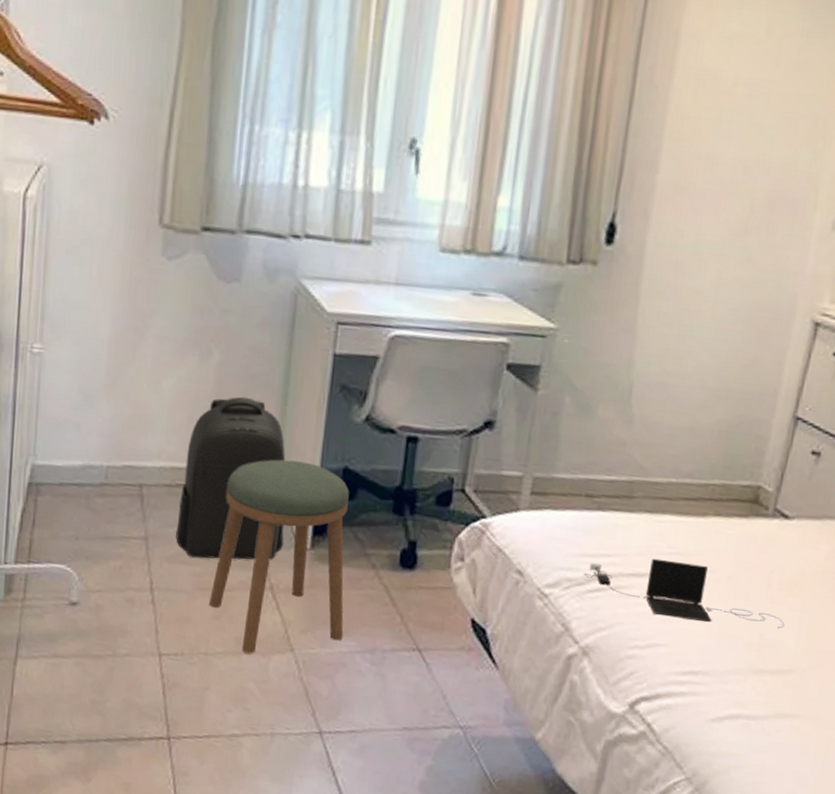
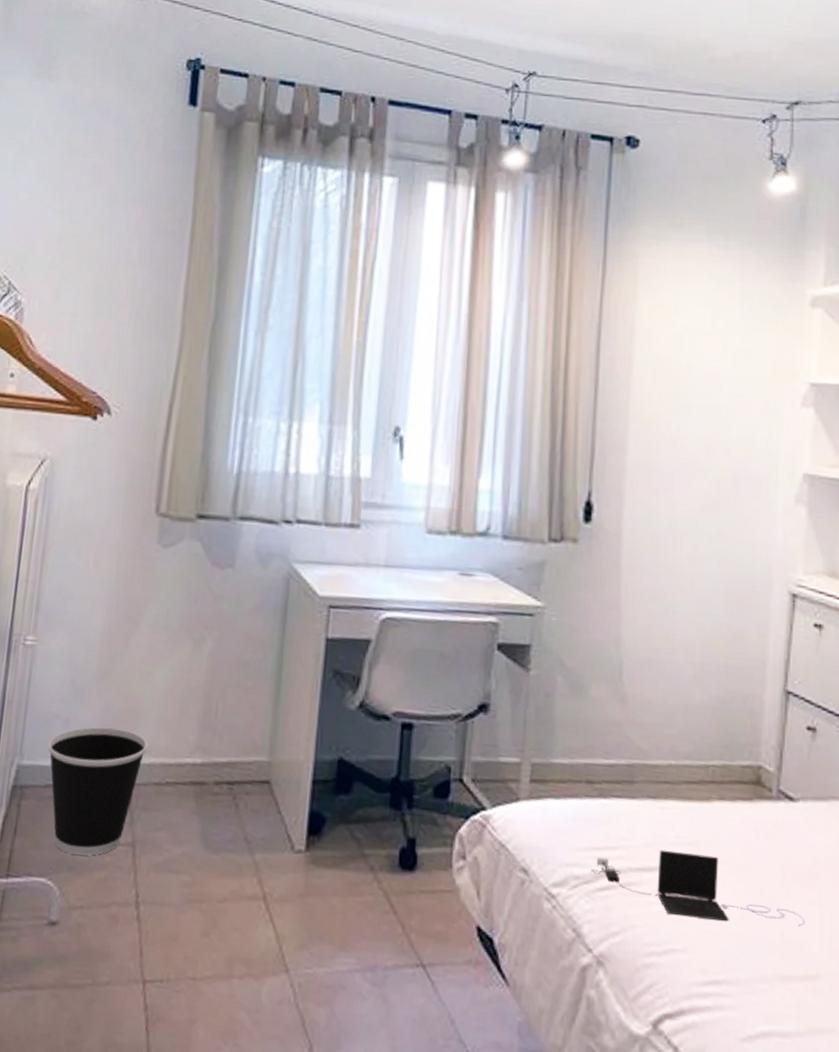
wastebasket: none [60,431,157,547] -> present [47,727,148,856]
backpack: present [176,396,286,560] -> none [164,685,279,866]
stool: present [209,459,349,654] -> none [198,752,345,977]

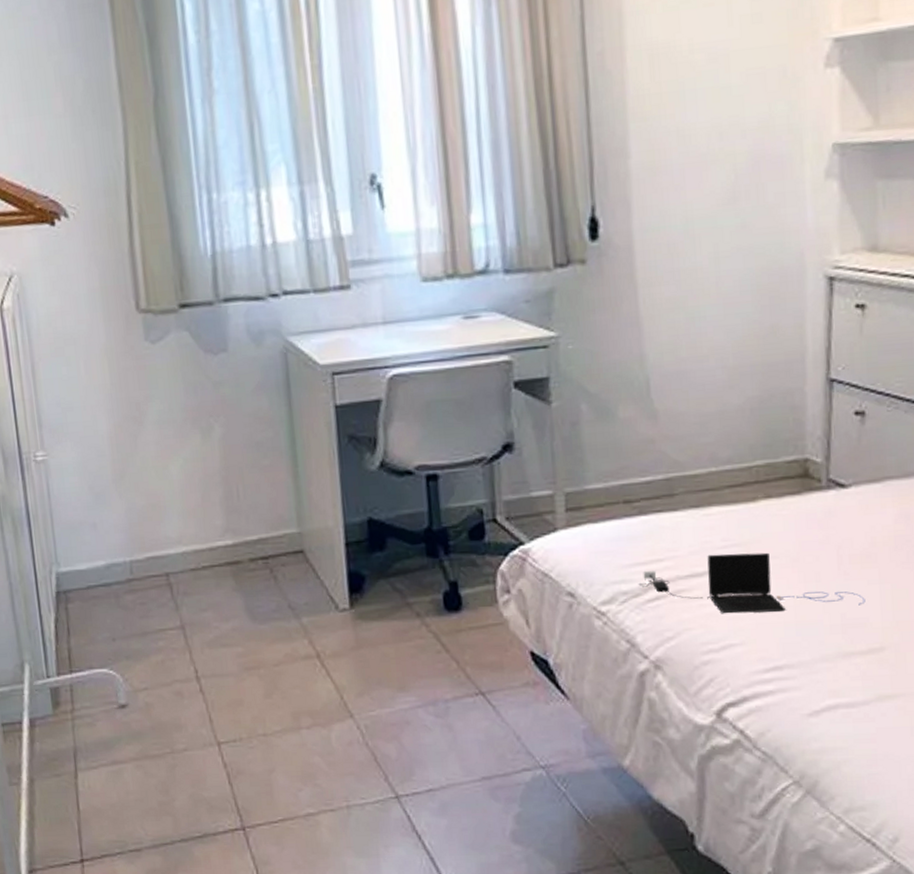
wastebasket: present [47,727,148,856] -> none [80,525,177,644]

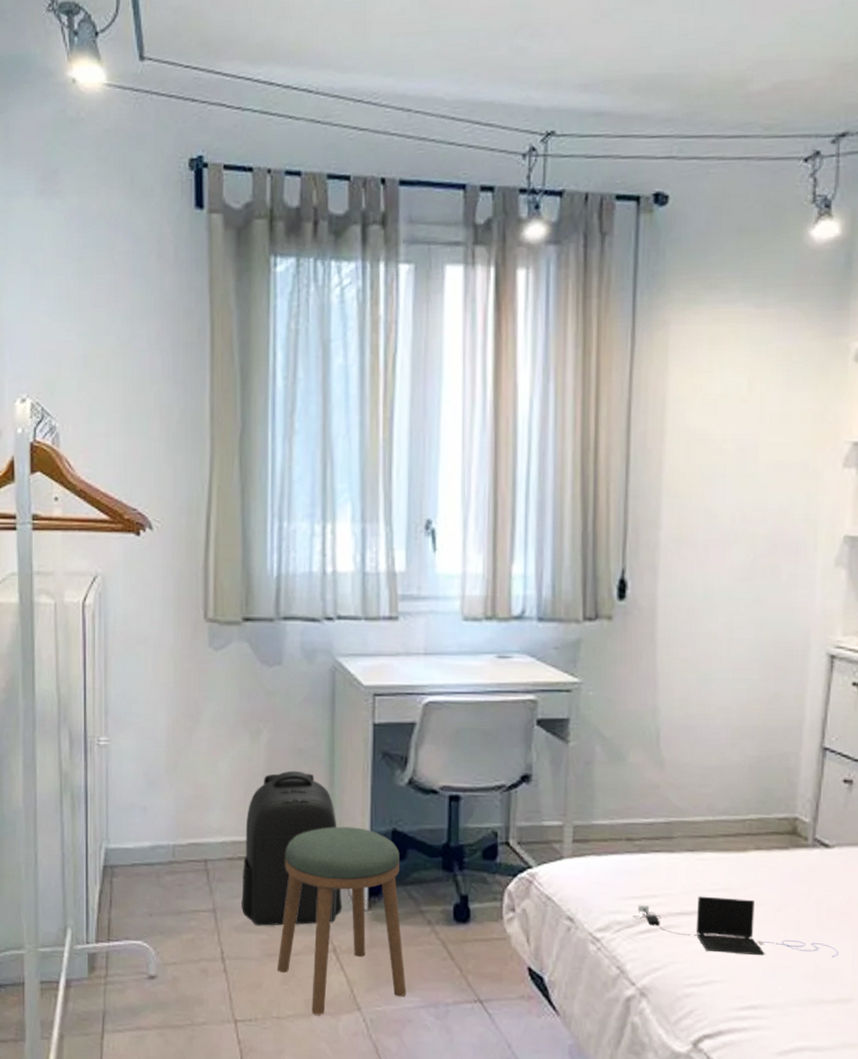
backpack: none [206,466,322,638] -> present [241,770,343,926]
stool: none [253,520,401,727] -> present [277,826,406,1015]

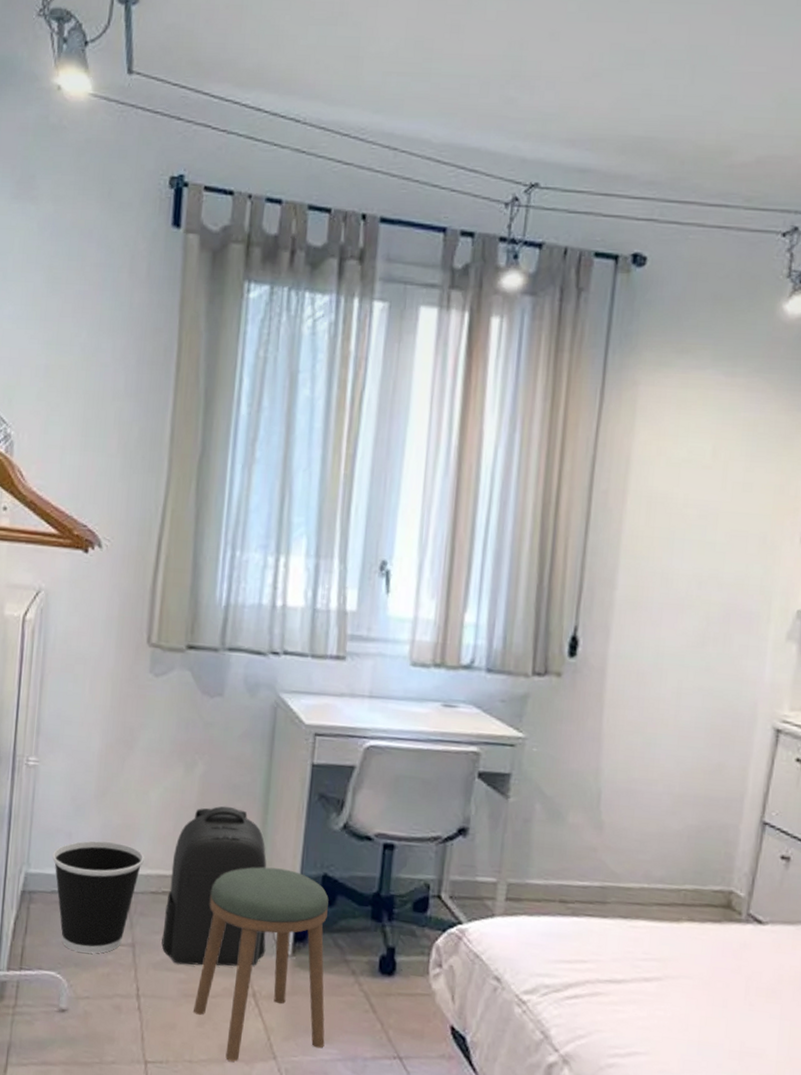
wastebasket: none [130,813,218,921] -> present [52,840,144,954]
laptop: present [632,896,839,958] -> none [560,964,765,1037]

